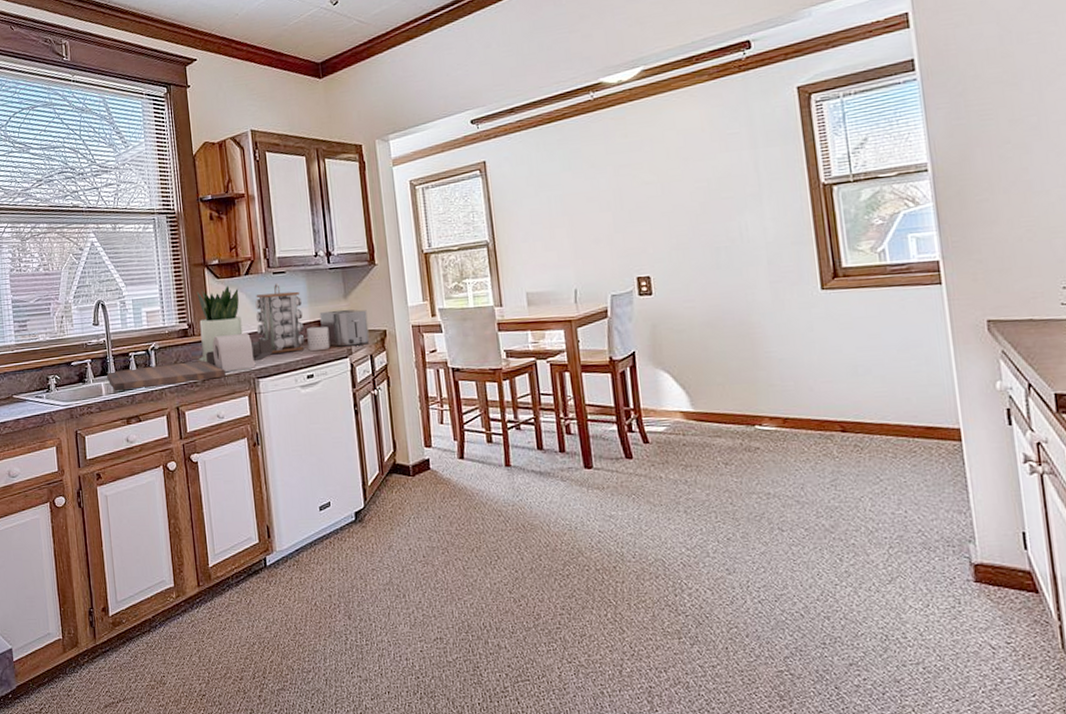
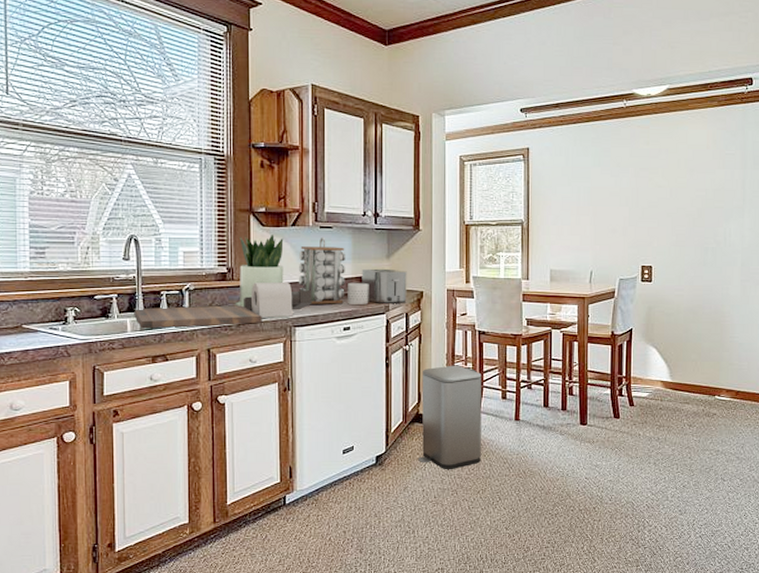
pedal bin: none [395,407,471,525] -> present [417,365,482,469]

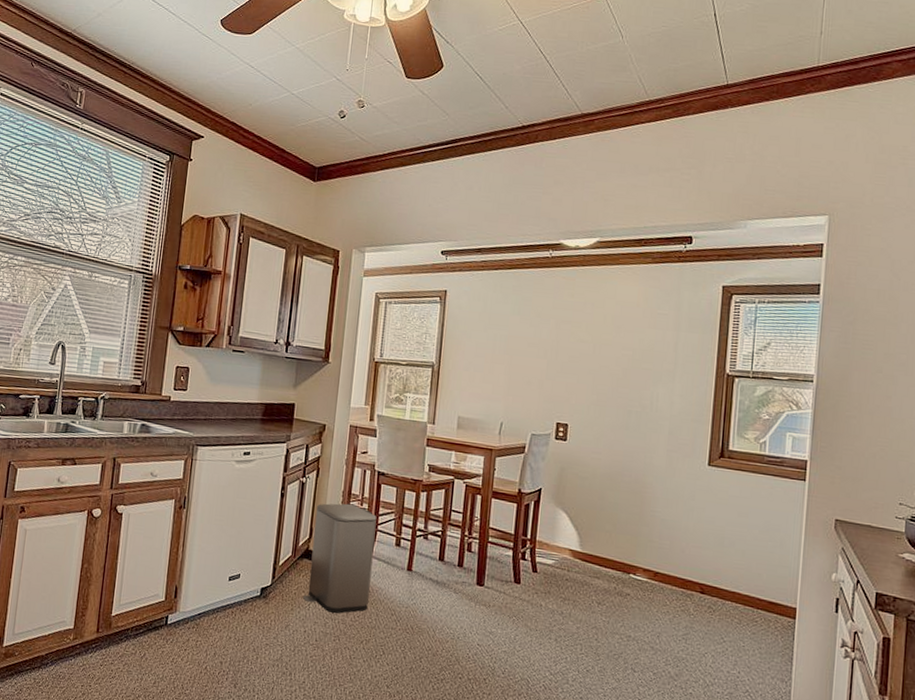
cutting board: present [134,305,262,329] -> none [52,411,168,439]
planter: present [235,235,284,308] -> none [144,352,197,421]
paper towel holder: present [244,282,312,318] -> none [152,398,218,436]
spice rack: present [298,237,345,306] -> none [204,360,254,428]
mug: present [348,282,369,306] -> none [250,408,274,433]
toaster: present [362,268,407,305] -> none [266,396,312,435]

